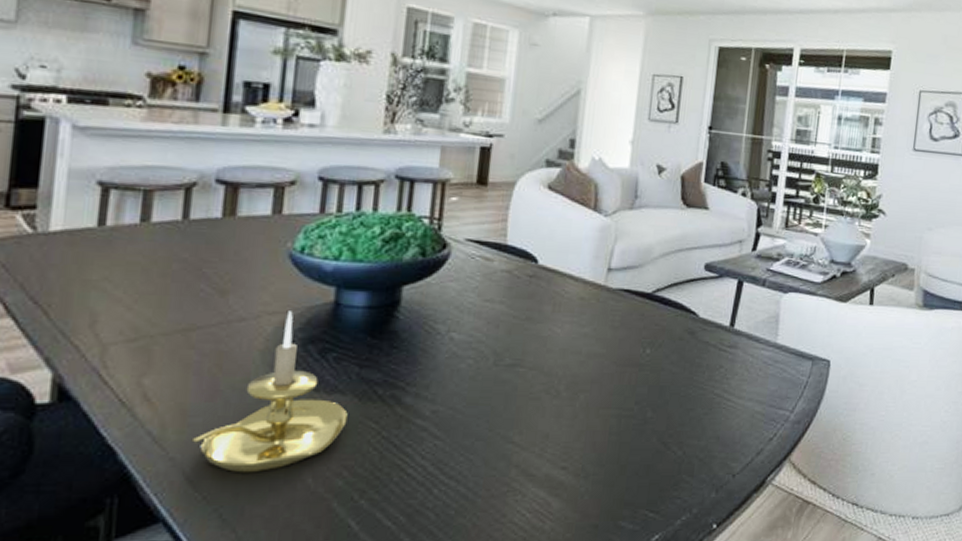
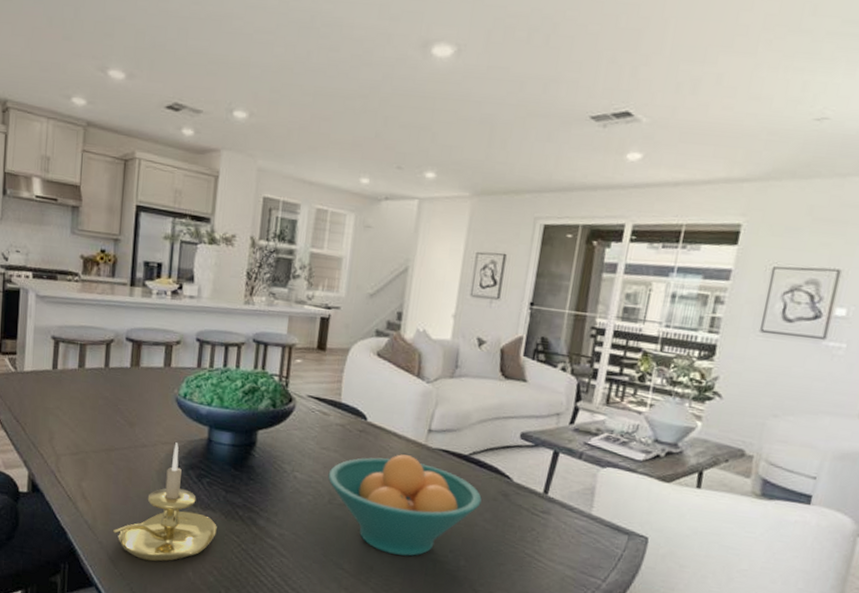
fruit bowl: none [492,299,668,416] -> present [328,454,482,557]

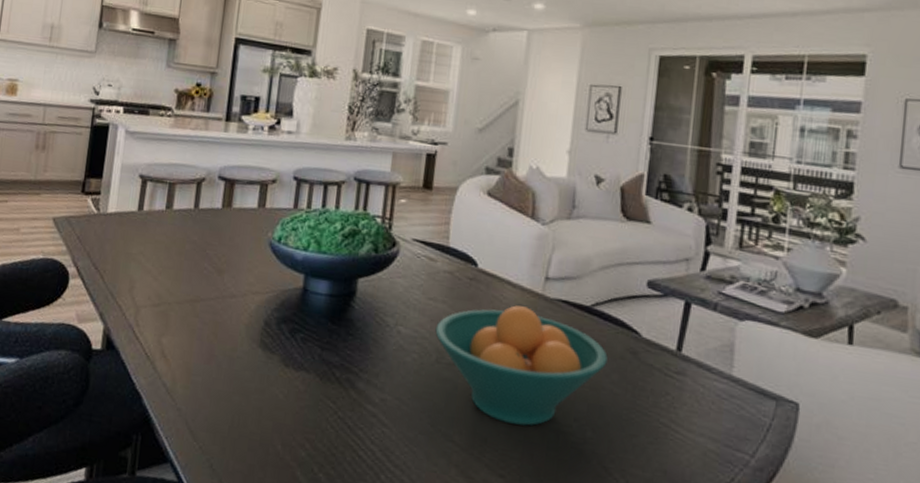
candle holder: present [112,442,217,562] -> none [193,292,311,433]

